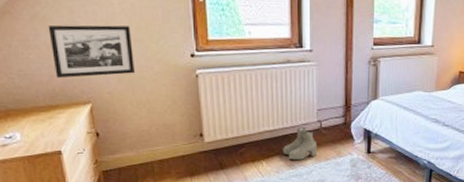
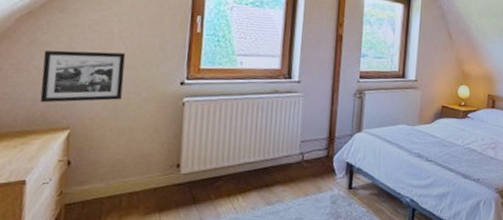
boots: present [283,126,318,161] -> none [261,159,298,196]

